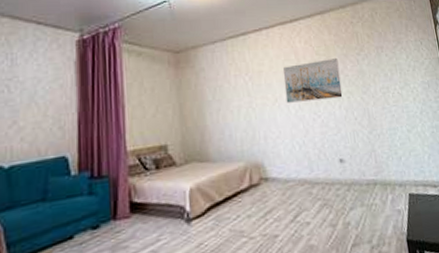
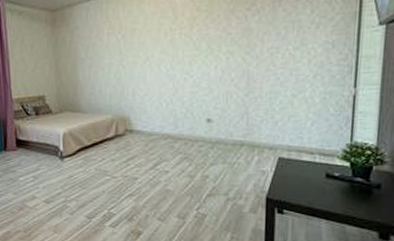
wall art: present [283,58,343,103] -> none [157,15,222,62]

